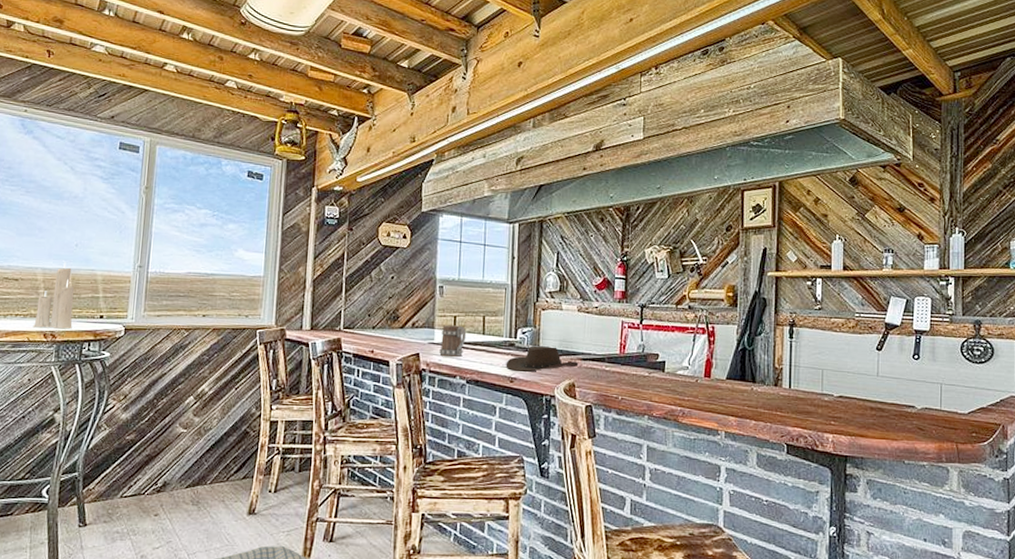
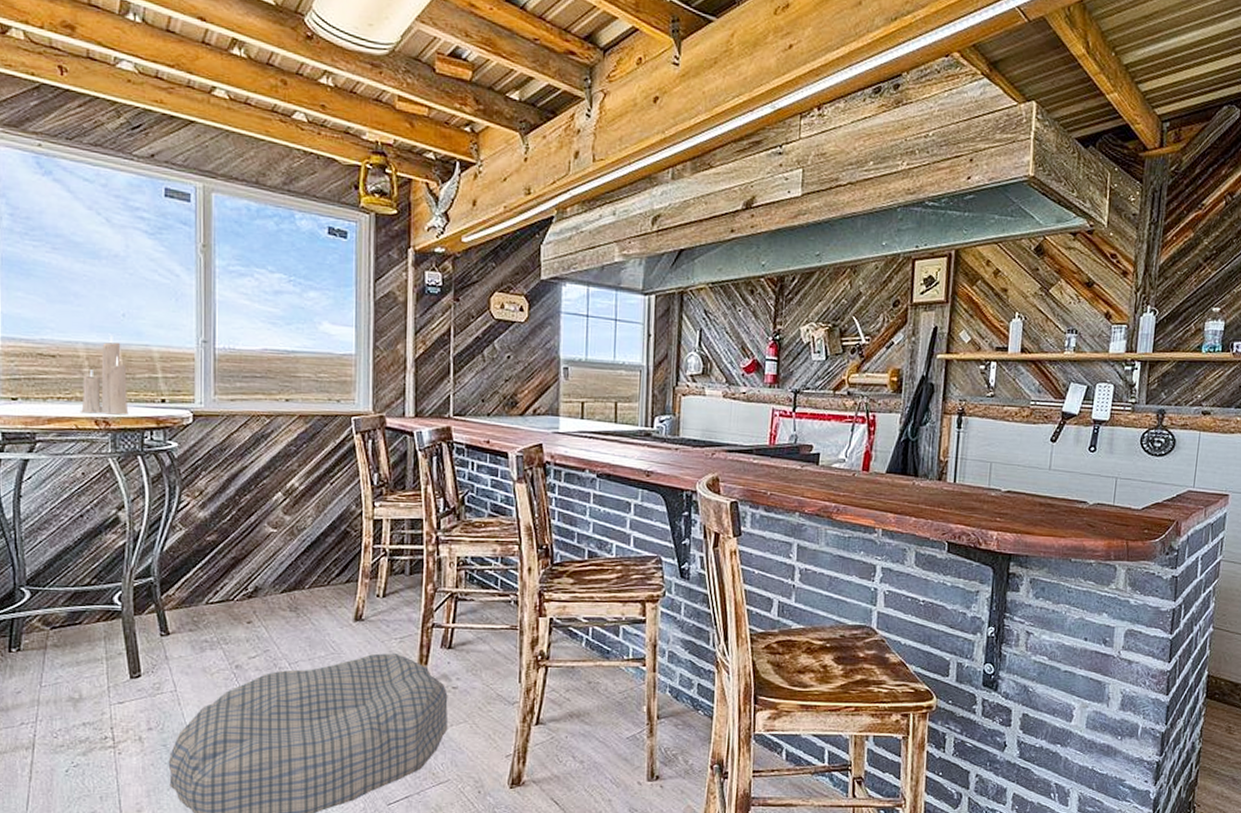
beer mug: present [439,325,467,358] -> none [565,412,596,449]
cowboy hat: present [506,346,579,372] -> none [641,436,724,466]

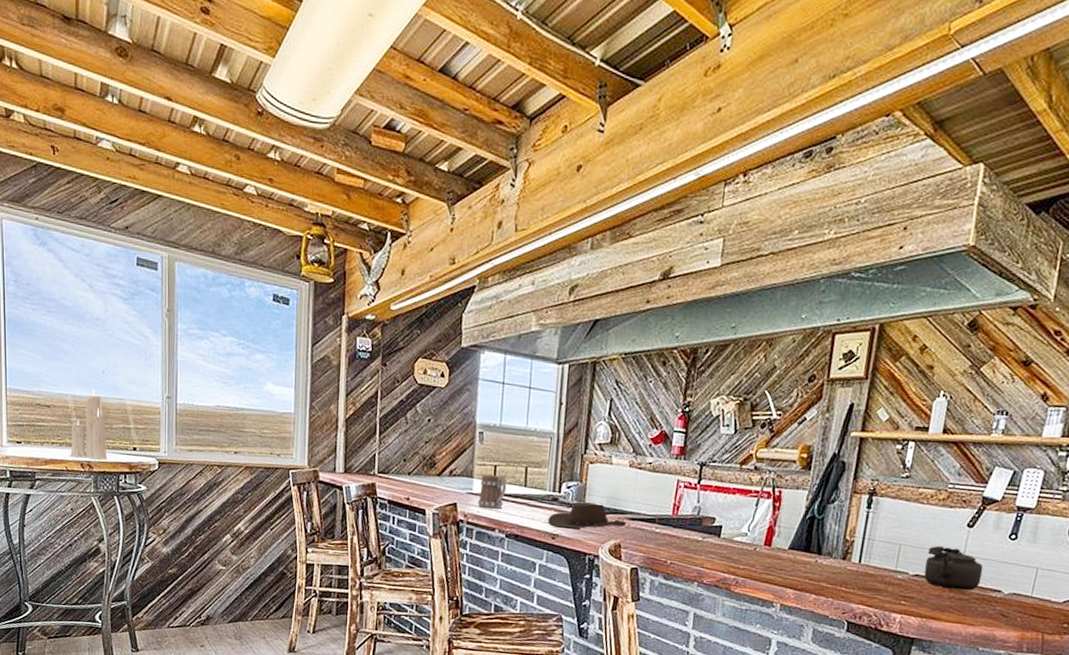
beer mug: none [565,412,596,449] -> present [478,474,507,510]
cowboy hat: none [641,436,724,466] -> present [548,501,627,529]
kettle: none [1015,461,1069,504] -> present [924,545,984,591]

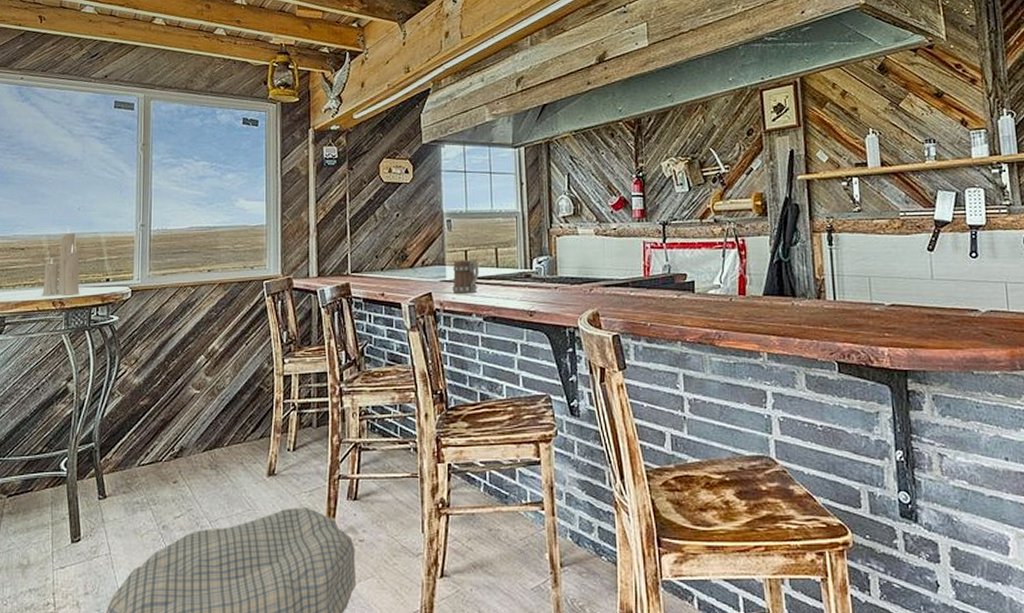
cowboy hat: present [548,501,627,529] -> none [523,275,601,305]
kettle: present [924,545,984,591] -> none [897,272,956,315]

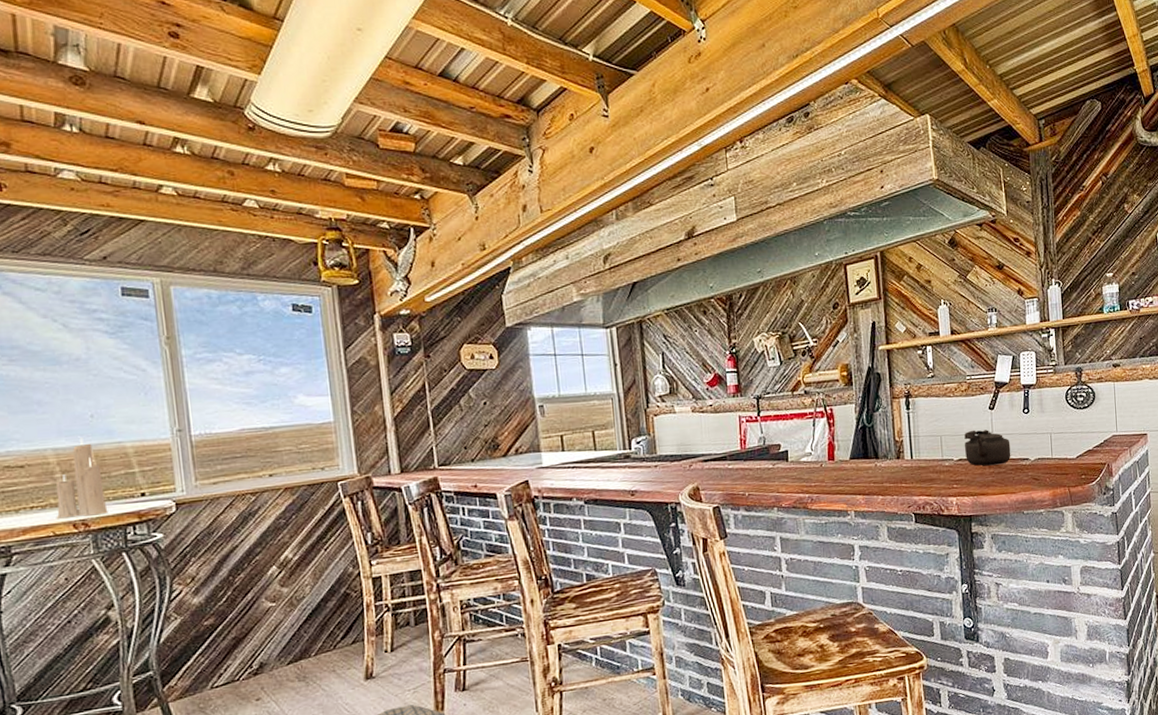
beer mug: present [452,260,480,295] -> none [549,444,577,481]
kettle: none [897,272,956,315] -> present [964,430,1011,466]

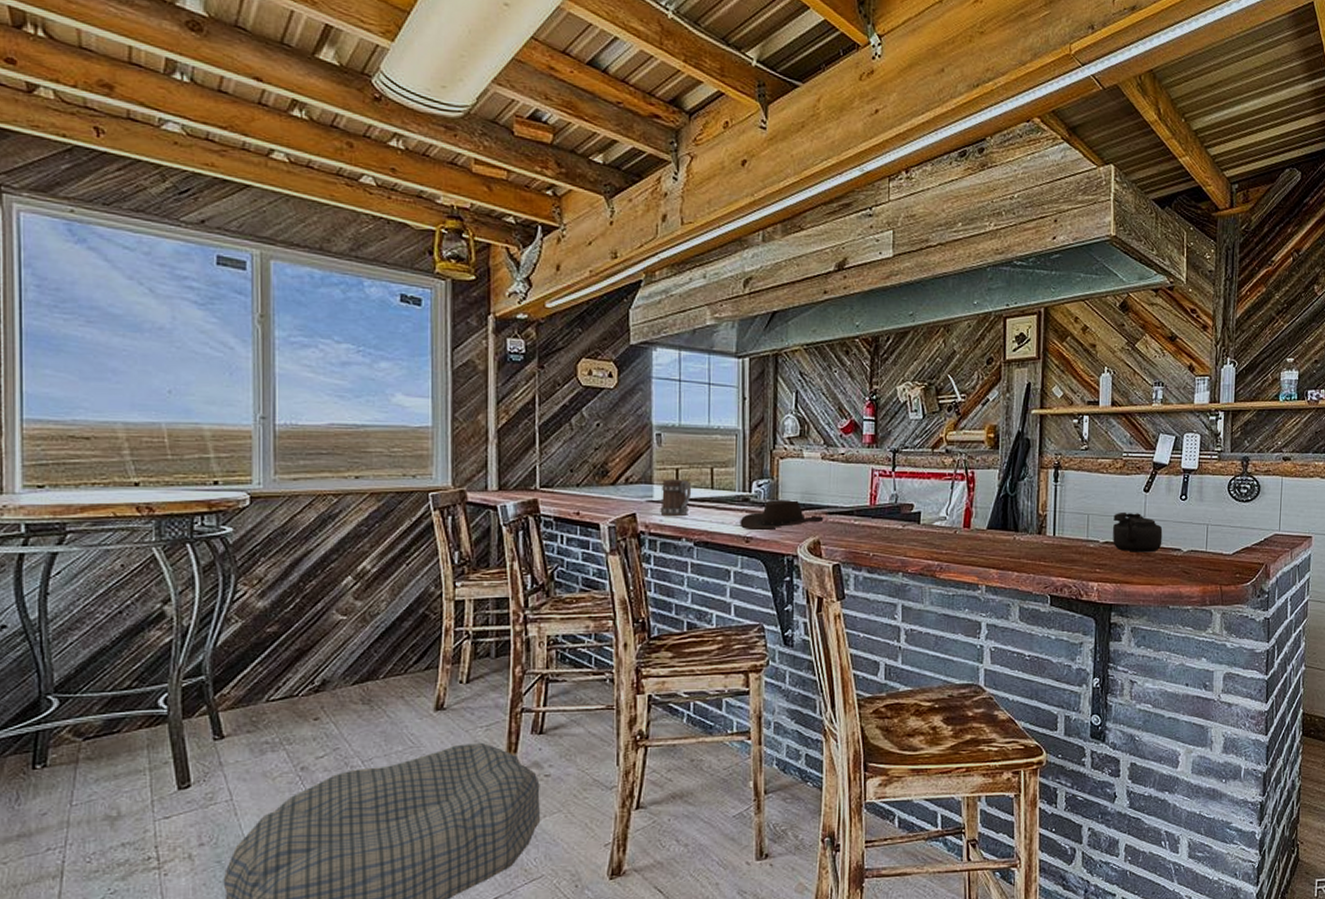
candle: present [55,437,108,519] -> none [118,414,176,500]
beer mug: none [549,444,577,481] -> present [660,479,692,517]
cowboy hat: none [623,452,700,485] -> present [740,500,824,531]

